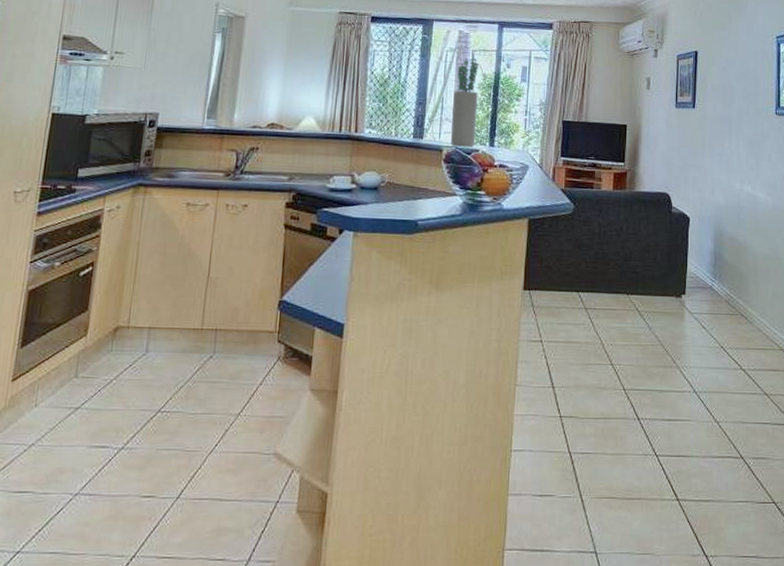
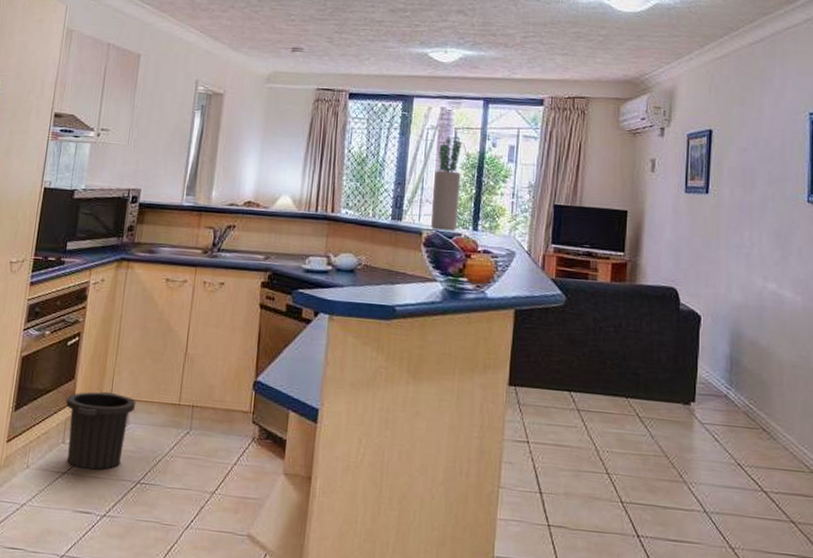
trash can: none [79,321,156,402] -> present [66,391,136,470]

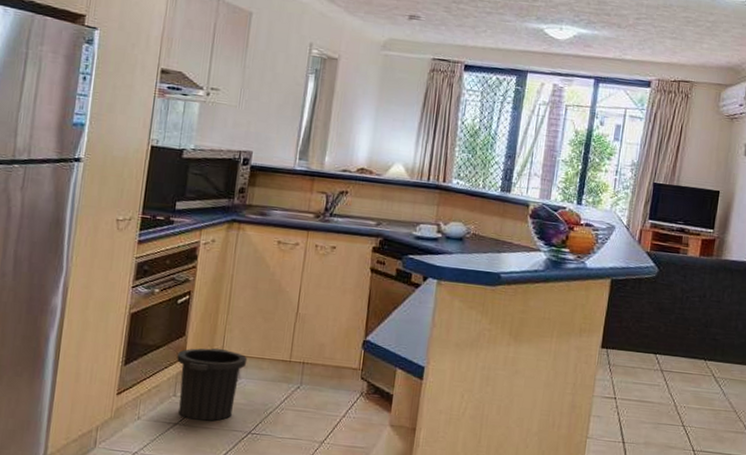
vase: present [431,133,462,231] -> none [538,110,571,205]

